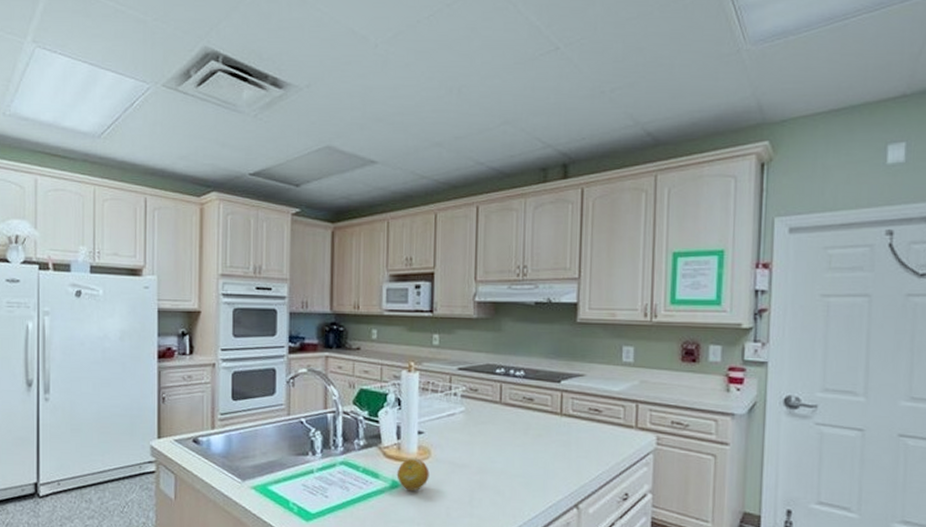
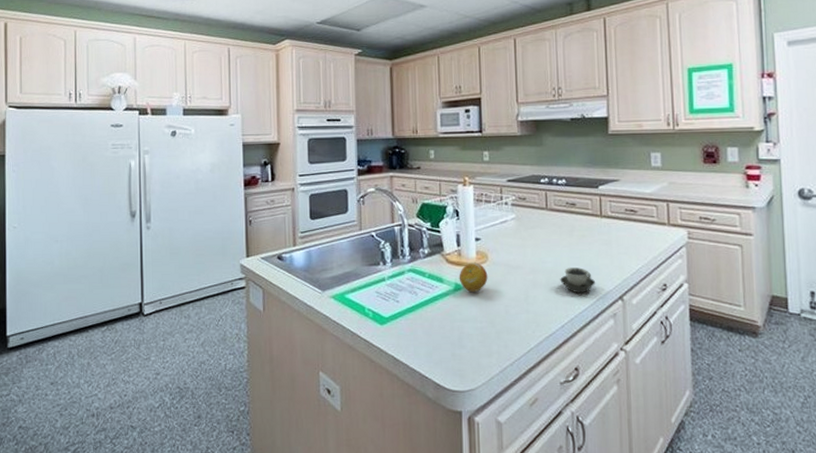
cup: none [510,469,549,499] -> present [560,267,595,294]

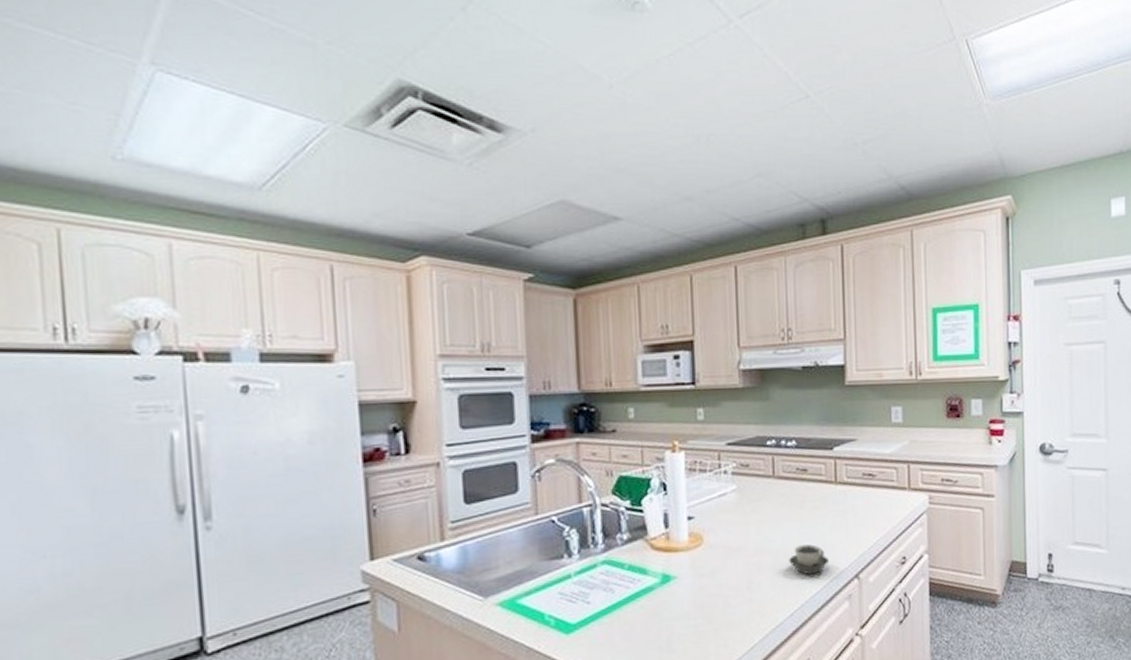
fruit: present [459,262,488,292] -> none [667,546,703,583]

